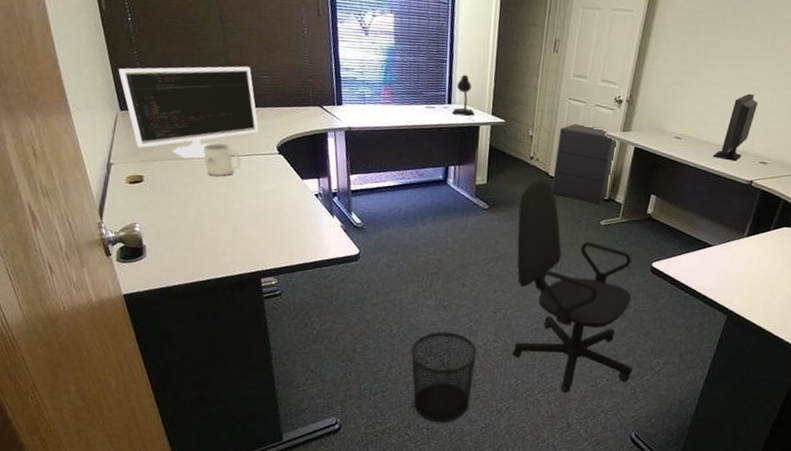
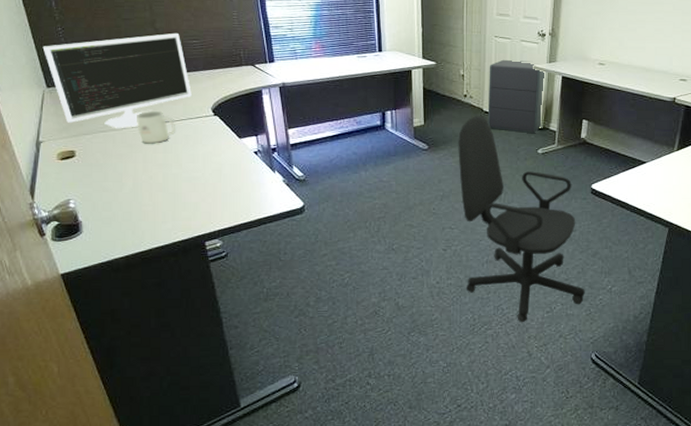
waste bin: present [410,331,477,422] -> none [363,274,431,367]
desk lamp: present [453,74,475,121] -> none [384,22,406,66]
computer monitor: present [712,93,758,162] -> none [636,17,671,81]

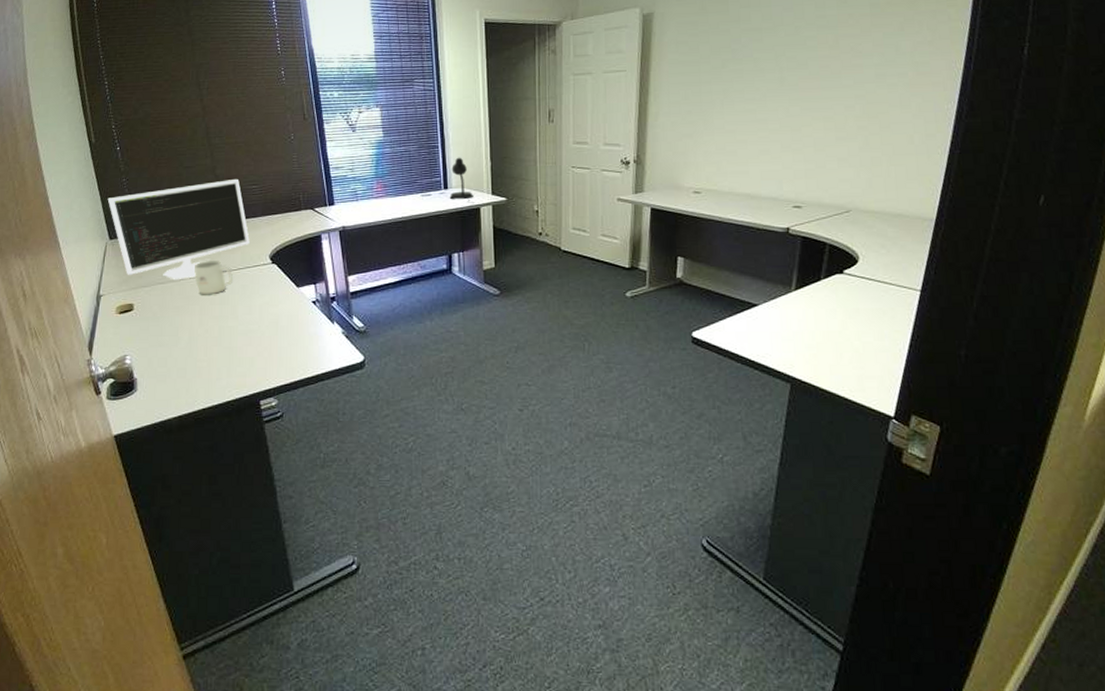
desk lamp: none [384,22,406,66] -> present [450,157,473,203]
office chair: present [458,116,585,323] -> none [533,256,690,499]
filing cabinet: present [487,59,544,134] -> none [566,191,631,275]

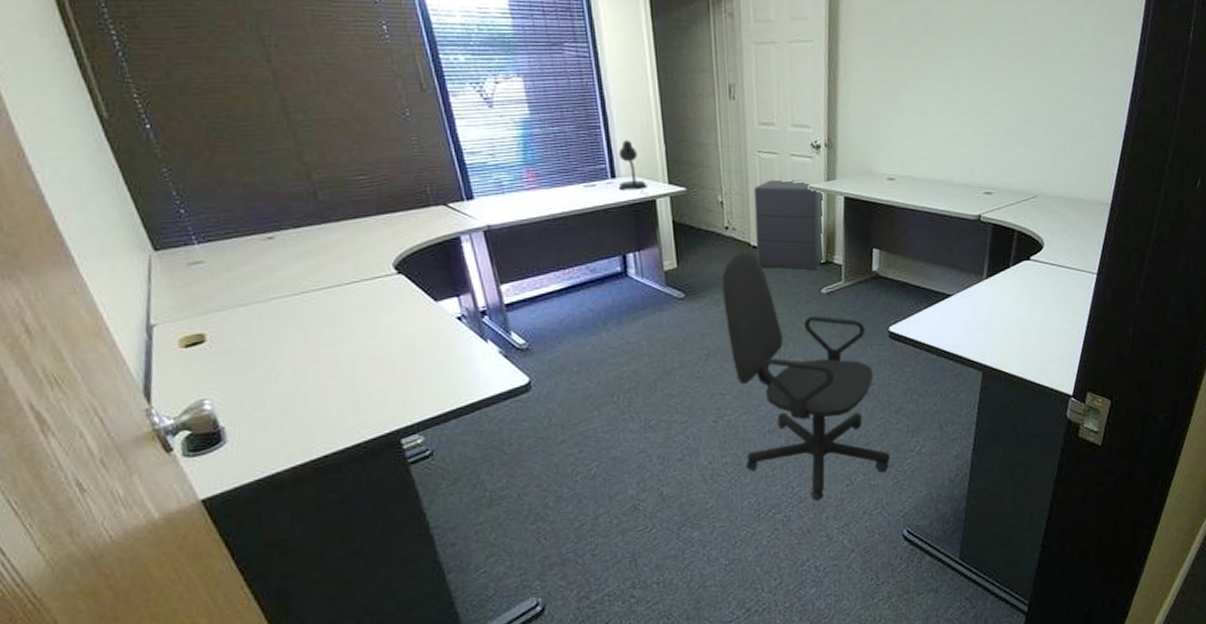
computer monitor: present [107,178,250,279] -> none [141,167,364,299]
mug: present [194,260,234,295] -> none [287,272,347,317]
office chair: none [533,256,690,499] -> present [721,252,890,502]
filing cabinet: none [566,191,631,275] -> present [753,179,825,270]

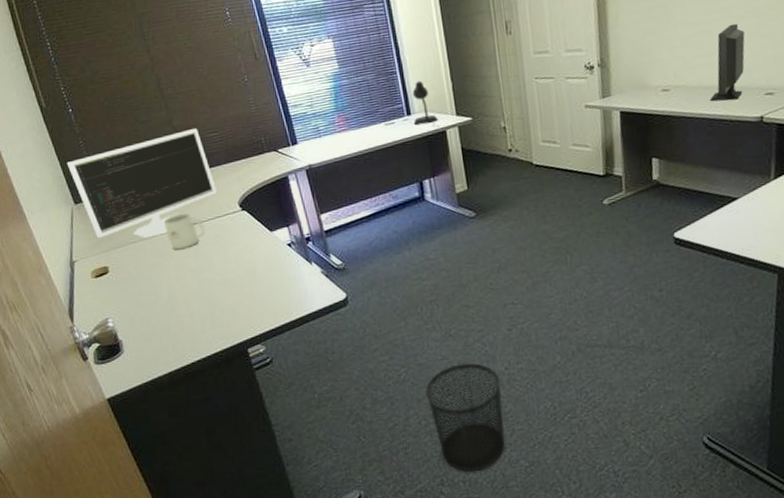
computer monitor: none [141,167,364,299] -> present [66,128,217,238]
mug: none [287,272,347,317] -> present [163,212,206,250]
waste bin: none [617,456,705,573] -> present [424,363,505,472]
office chair: present [721,252,890,502] -> none [508,170,684,407]
filing cabinet: present [753,179,825,270] -> none [533,99,605,184]
computer monitor: none [932,118,970,197] -> present [710,23,745,102]

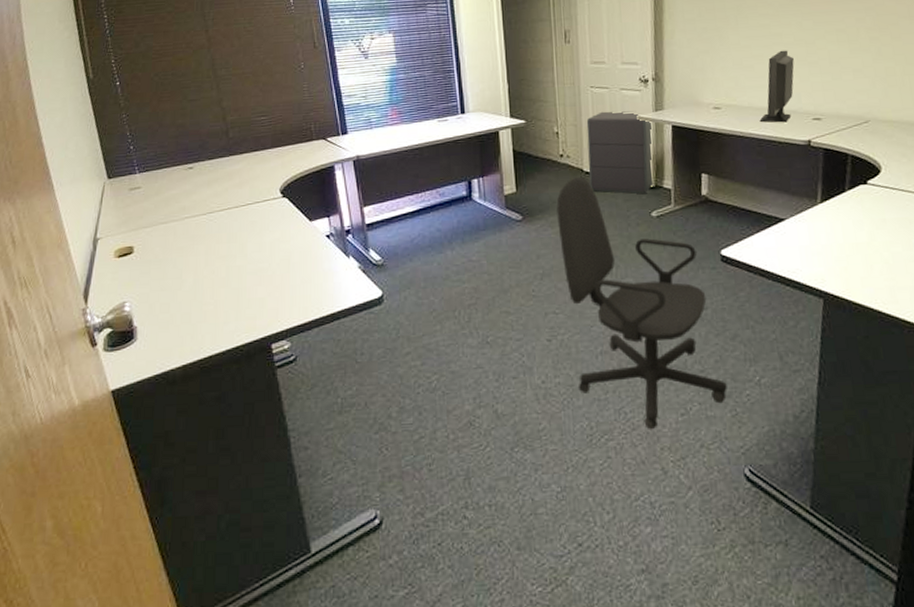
computer monitor: present [66,128,217,238] -> none [105,110,259,218]
mug: present [163,212,206,250] -> none [199,195,242,234]
desk lamp: present [412,80,439,127] -> none [468,81,492,127]
waste bin: present [424,363,505,472] -> none [455,373,538,494]
office chair: none [508,170,684,407] -> present [556,177,727,430]
filing cabinet: none [533,99,605,184] -> present [586,111,655,194]

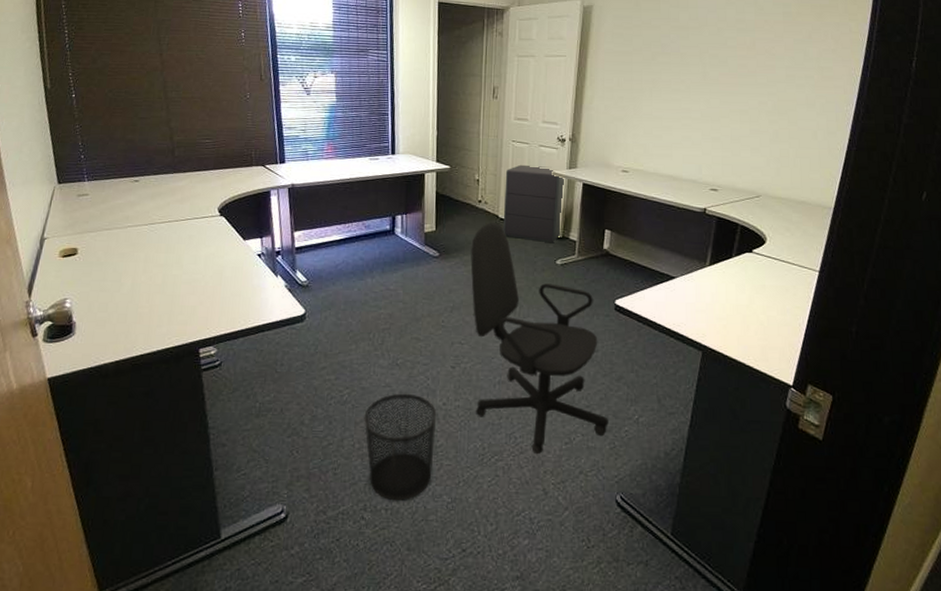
waste bin: none [455,373,538,494] -> present [363,393,437,500]
computer monitor: present [759,50,795,123] -> none [662,124,699,190]

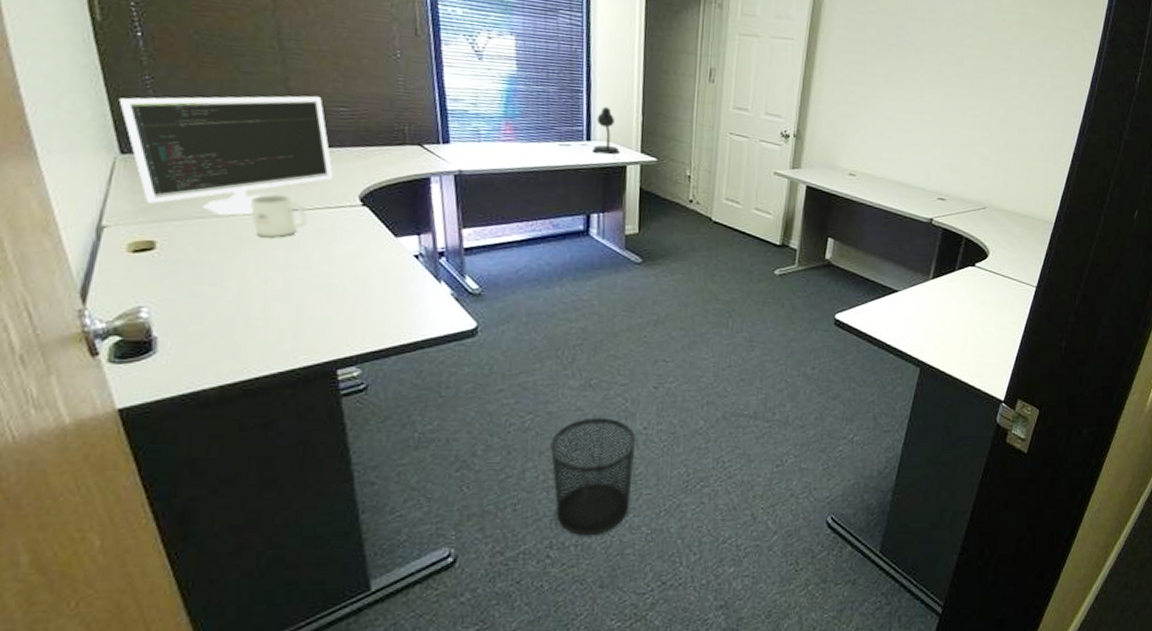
computer monitor: none [58,132,200,226] -> present [118,95,333,215]
mug: none [141,209,181,243] -> present [250,194,307,238]
desk lamp: none [397,125,419,169] -> present [593,106,620,160]
office chair: present [470,223,608,455] -> none [678,226,823,479]
filing cabinet: present [503,164,564,243] -> none [716,161,786,251]

